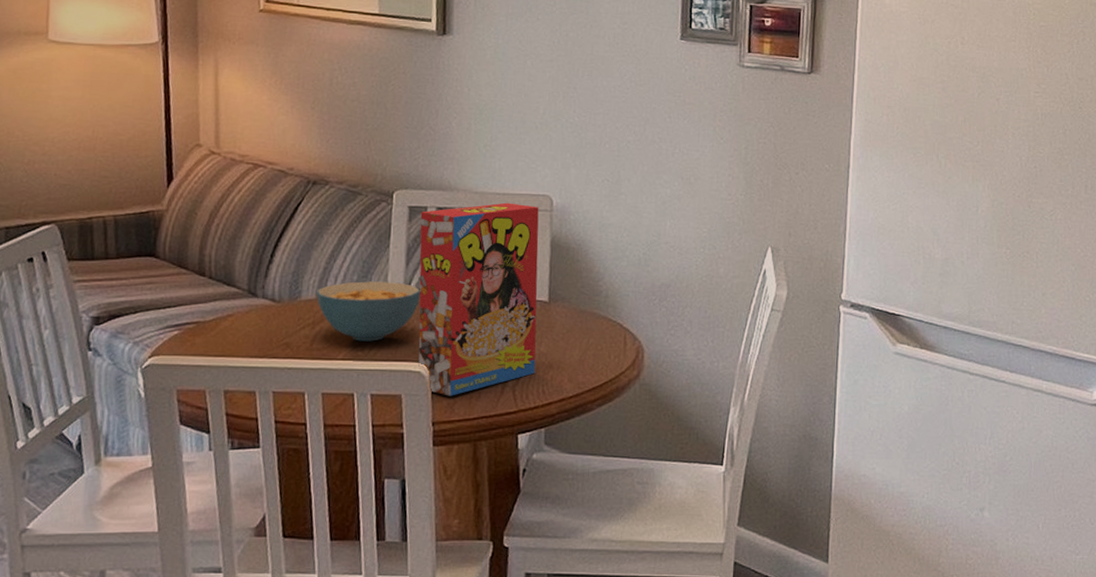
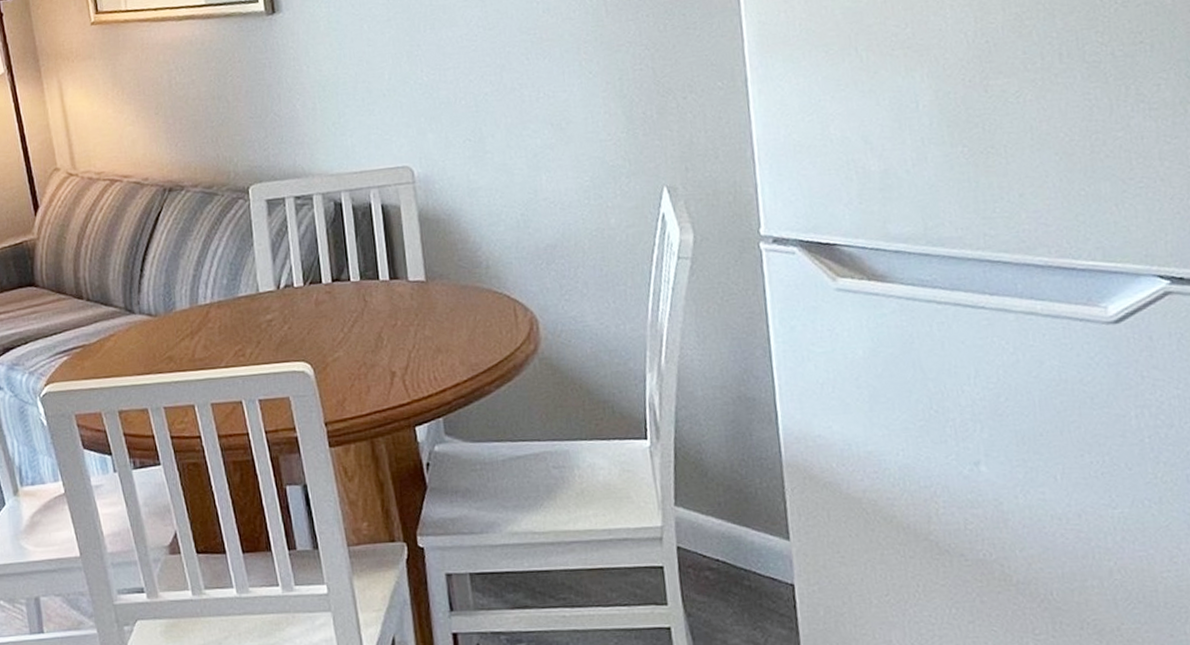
cereal bowl: present [316,281,421,342] -> none [189,280,293,347]
cereal box: present [418,202,539,396] -> none [279,180,424,394]

